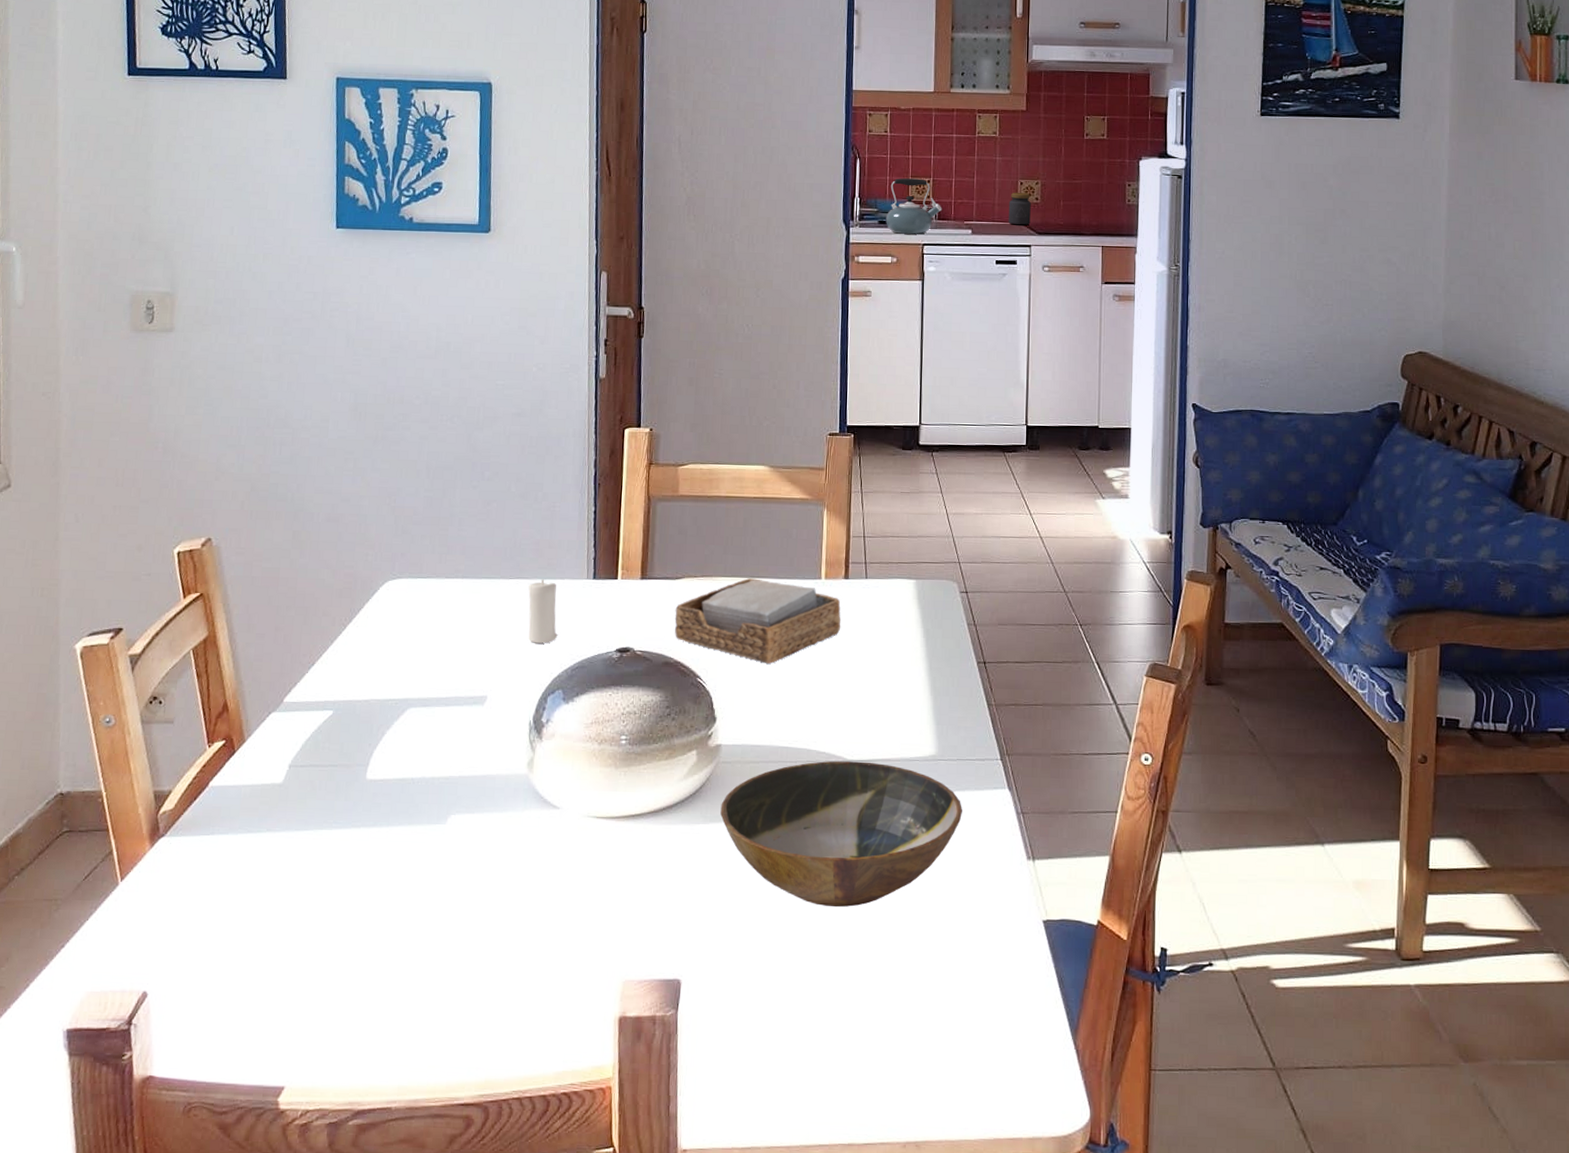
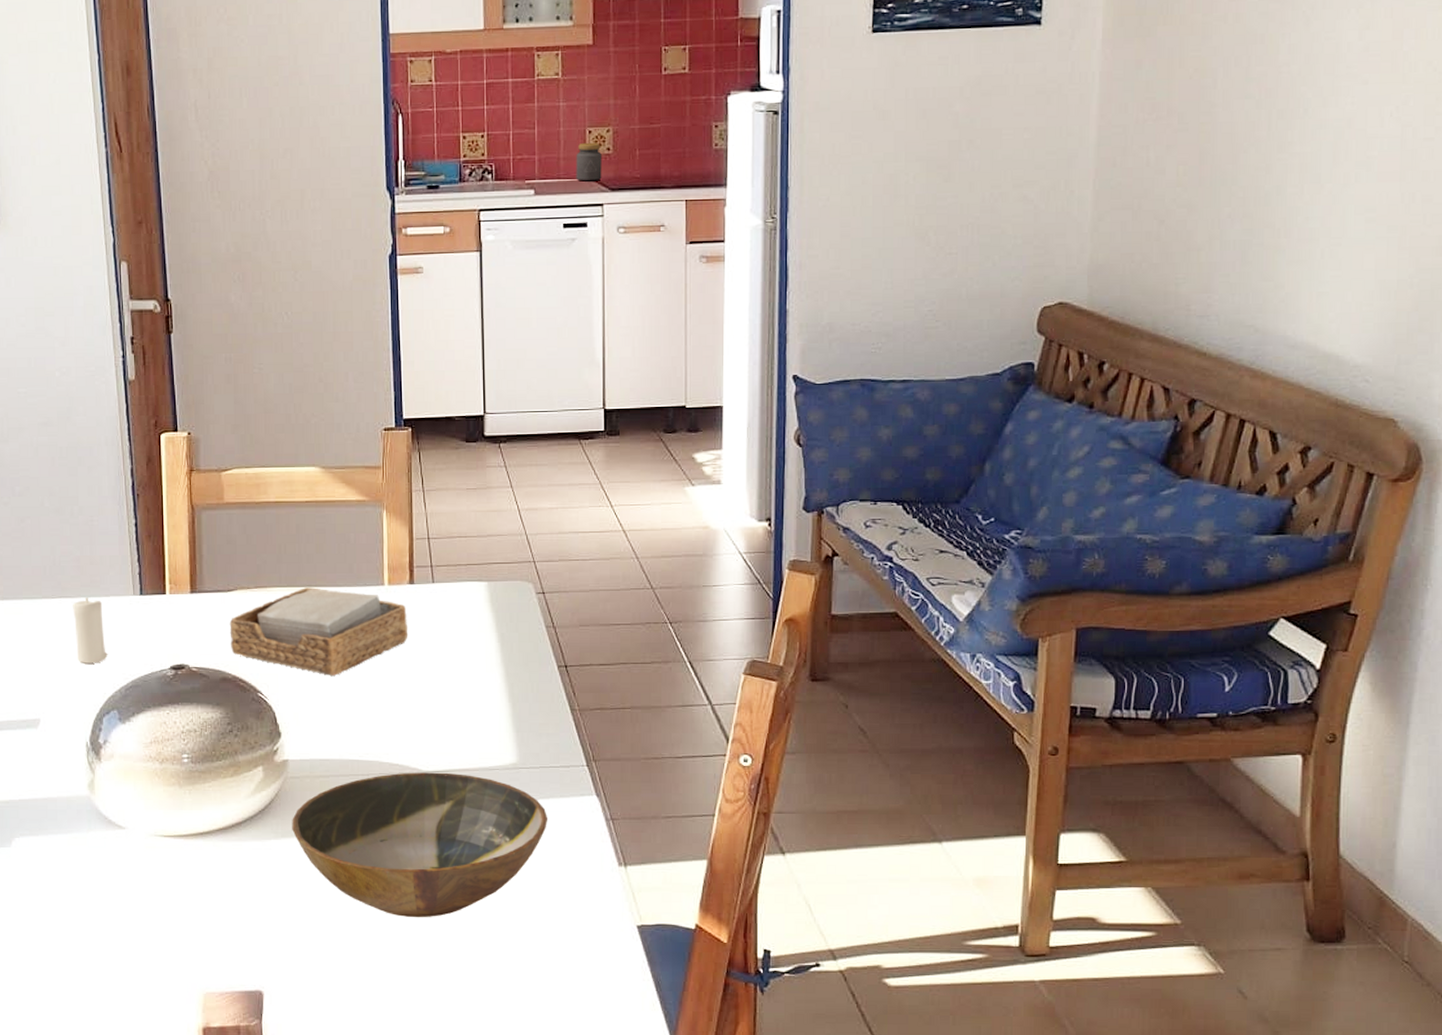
kettle: present [886,178,942,234] -> none [435,134,499,199]

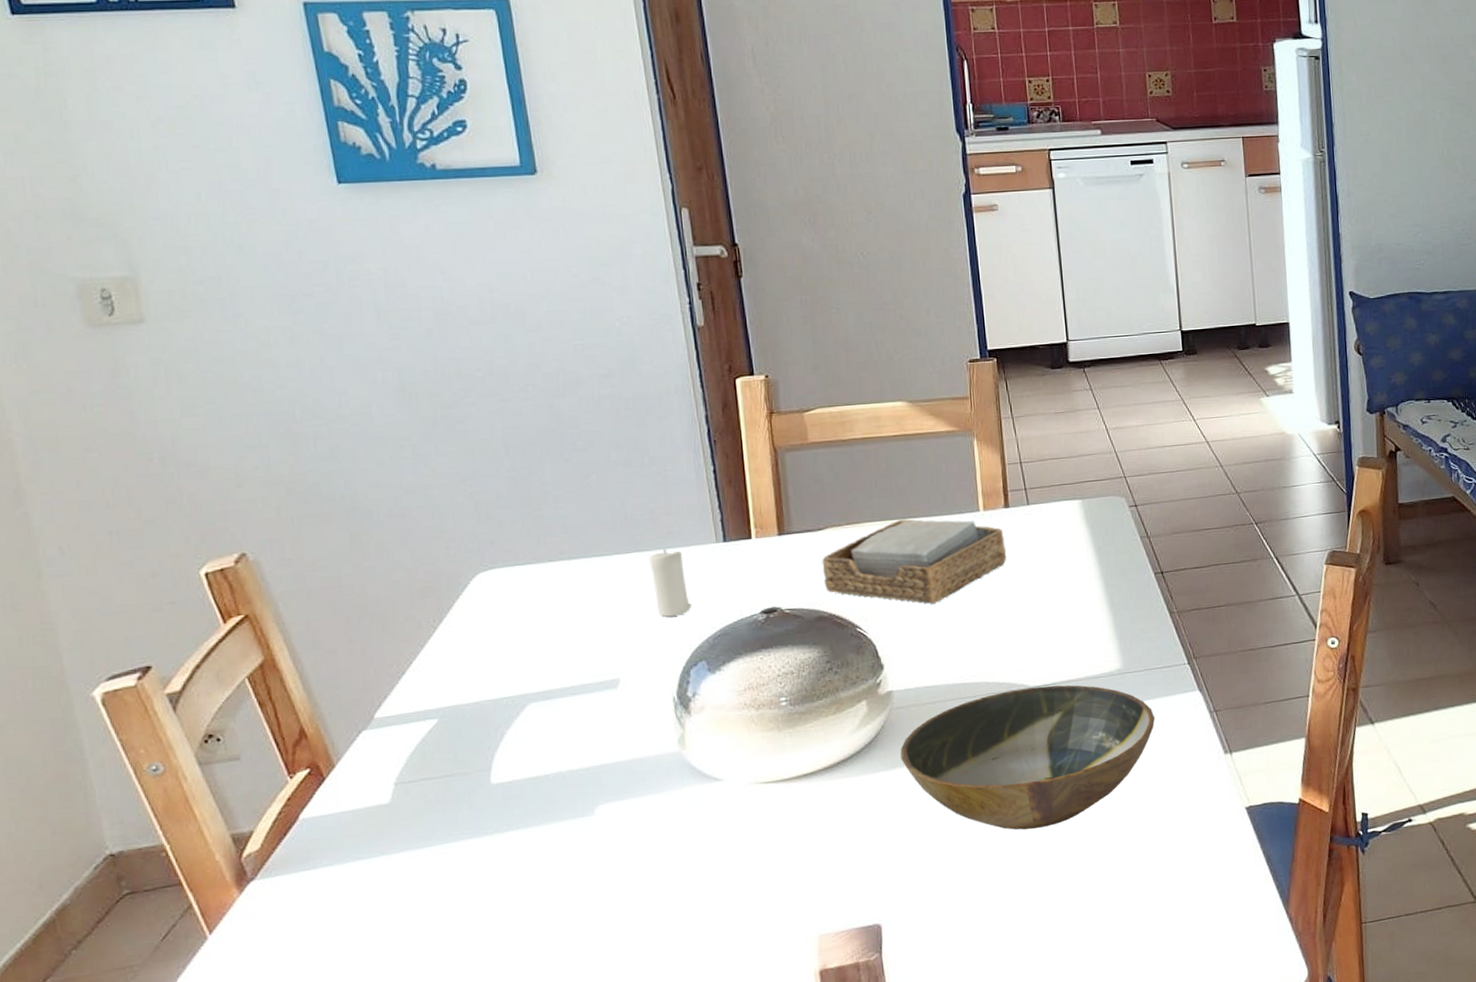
jar: present [576,142,602,182] -> none [1138,85,1164,122]

